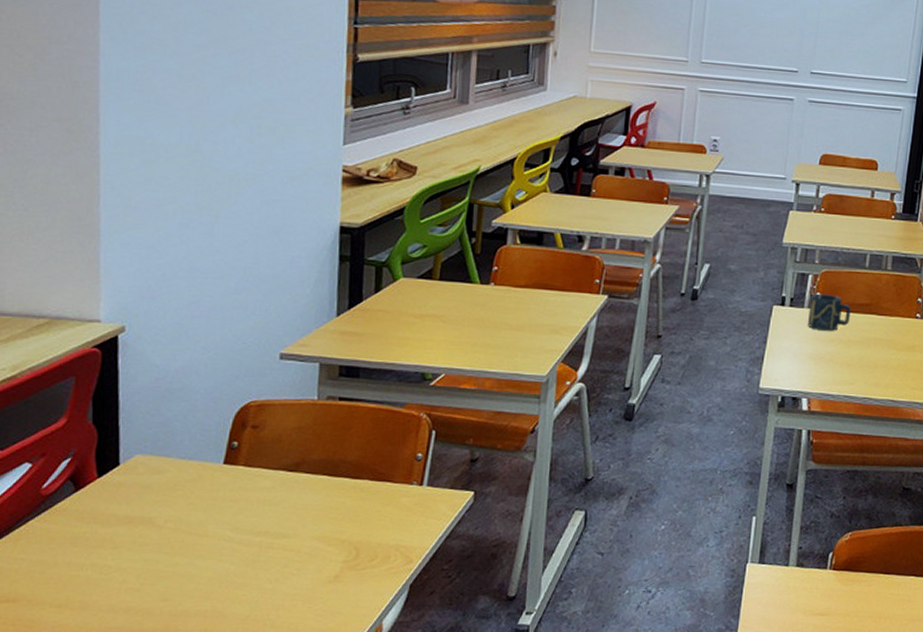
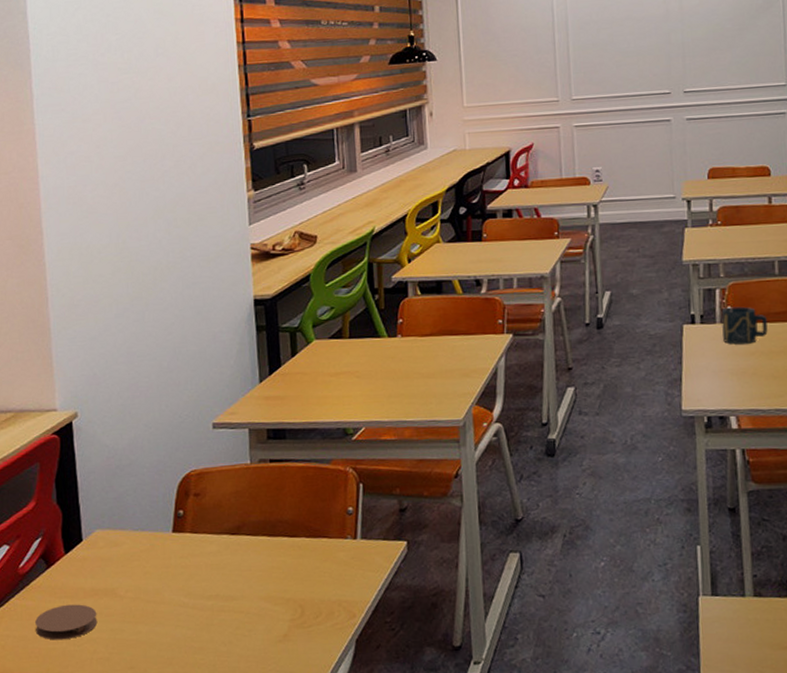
coaster: none [57,531,130,568] -> present [35,604,98,640]

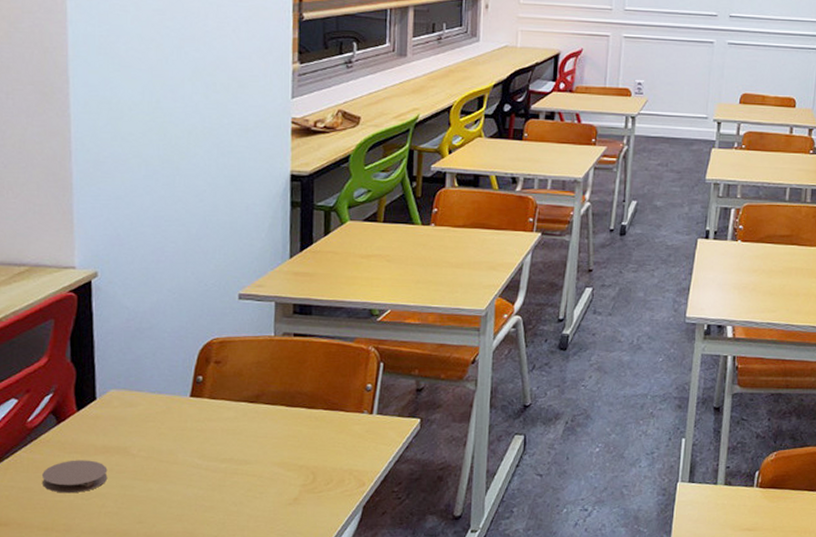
cup: present [721,306,768,344] -> none [731,226,772,262]

